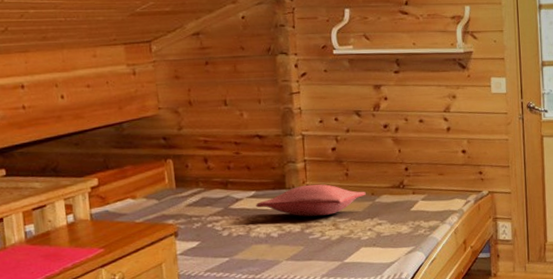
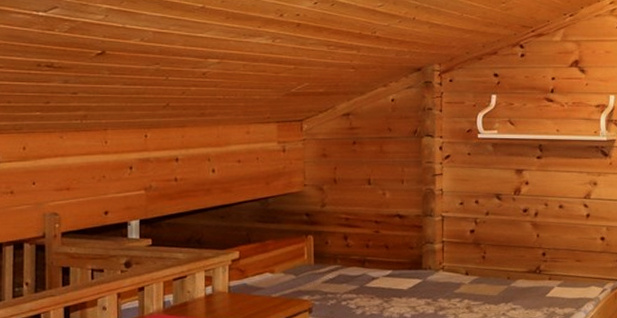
pillow: present [256,184,366,217] -> none [391,265,502,299]

